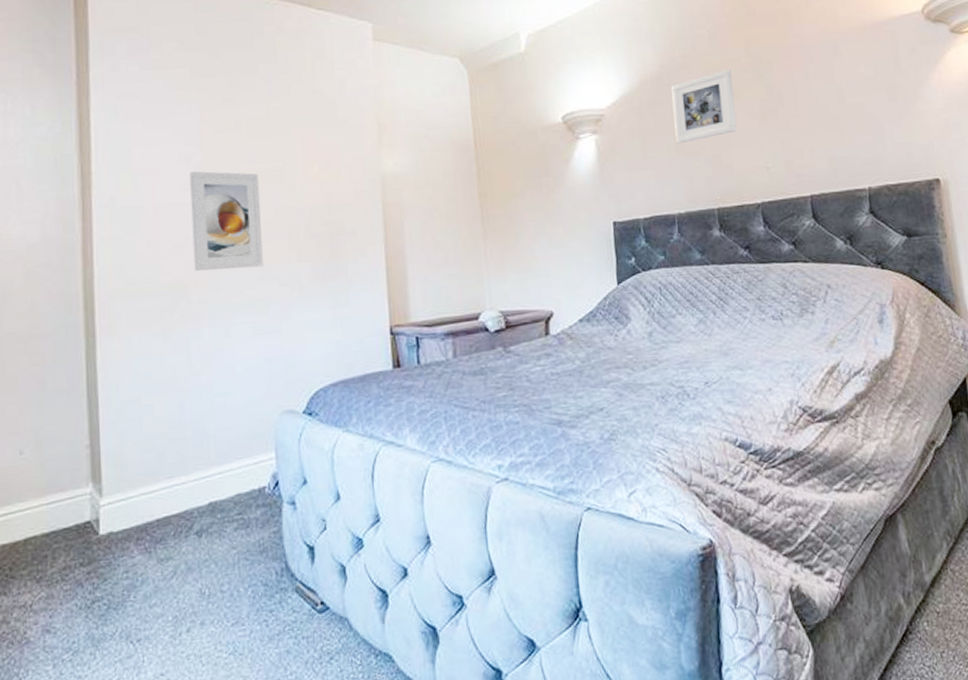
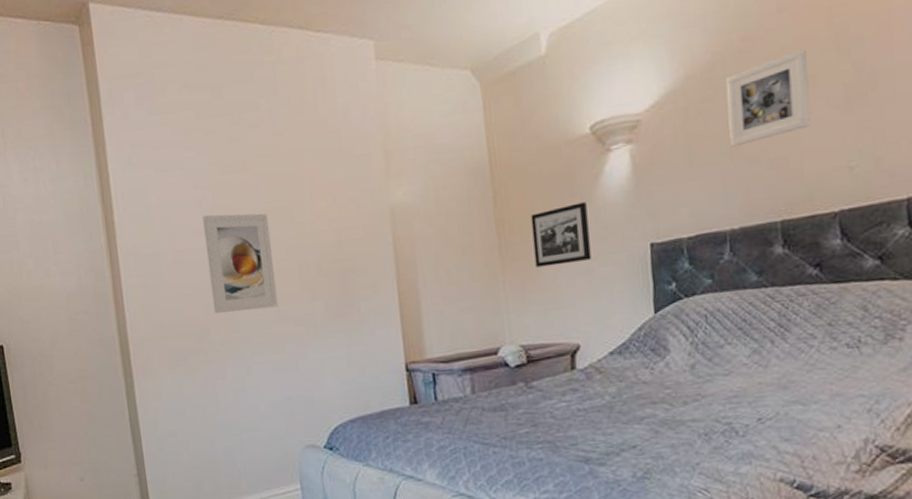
picture frame: none [510,182,563,239] -> present [531,202,592,268]

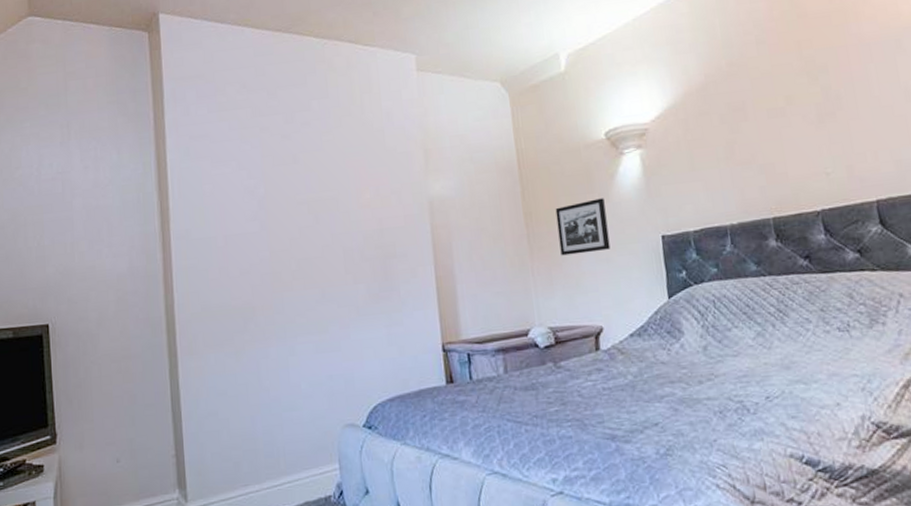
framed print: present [202,213,278,314] -> none [254,202,322,295]
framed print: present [725,49,811,147] -> none [717,74,791,154]

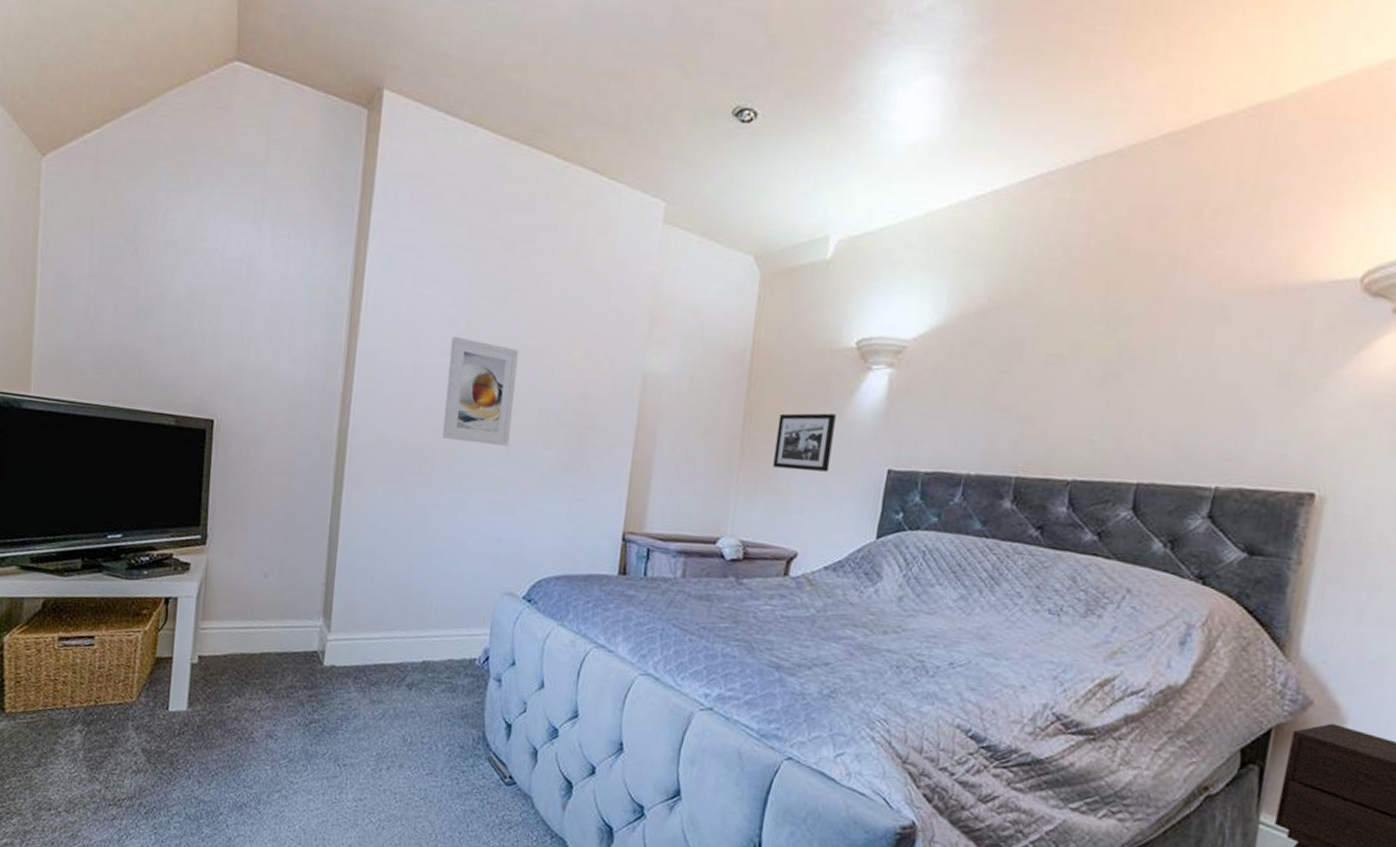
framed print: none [254,202,322,295] -> present [442,336,519,447]

